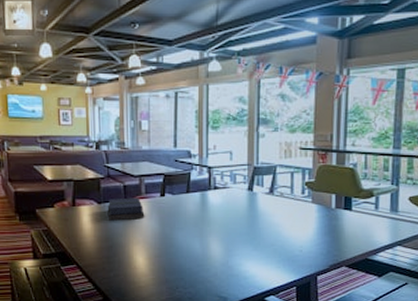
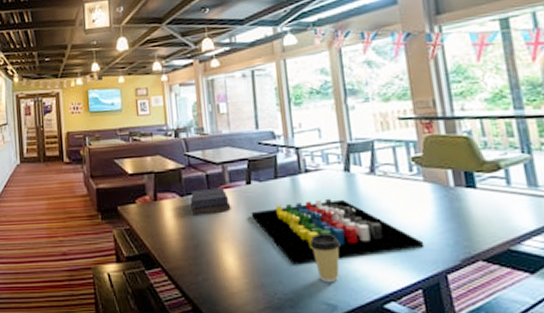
board game: none [162,212,304,265] -> present [251,198,425,265]
coffee cup: none [210,240,237,280] -> present [309,233,341,283]

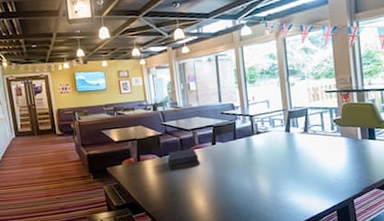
board game: present [251,198,425,265] -> none [216,152,340,202]
coffee cup: present [309,233,341,283] -> none [259,177,282,212]

